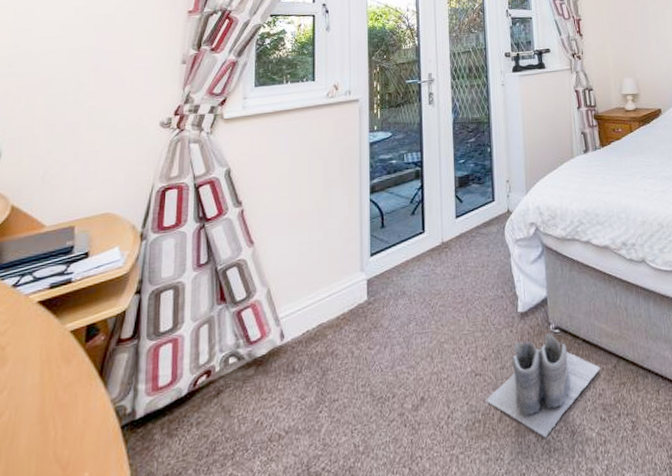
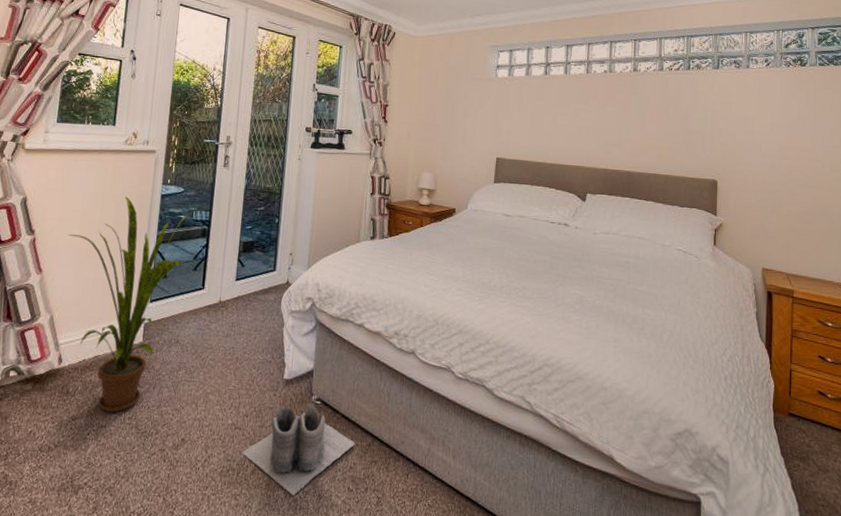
house plant: none [277,150,402,383] -> present [68,196,191,412]

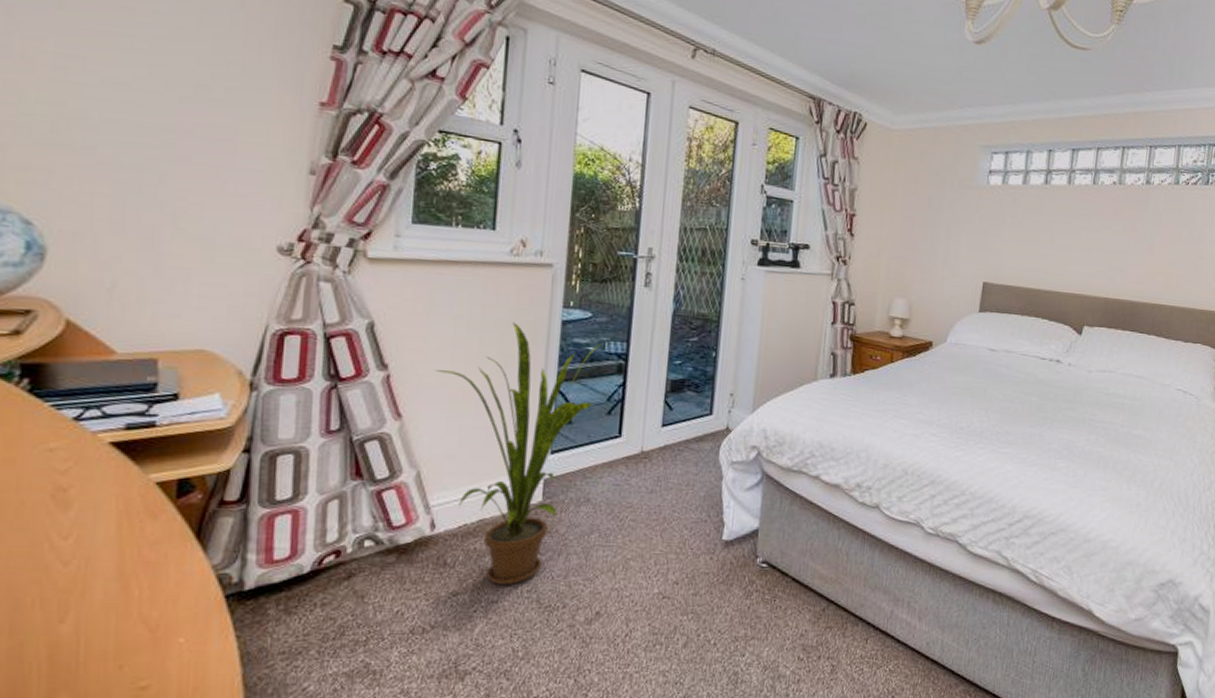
boots: present [242,403,356,496] -> none [671,566,808,669]

